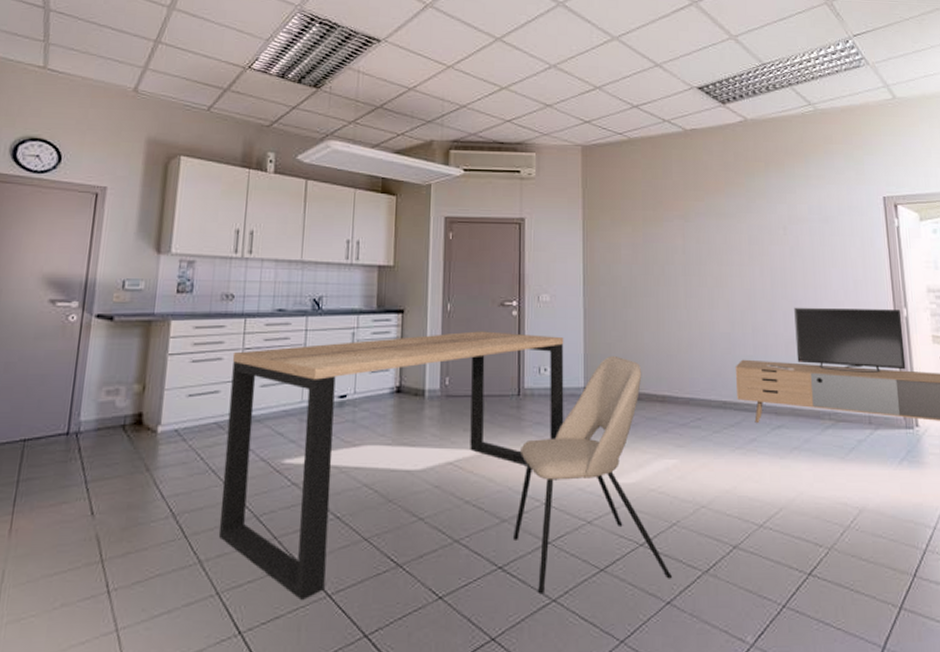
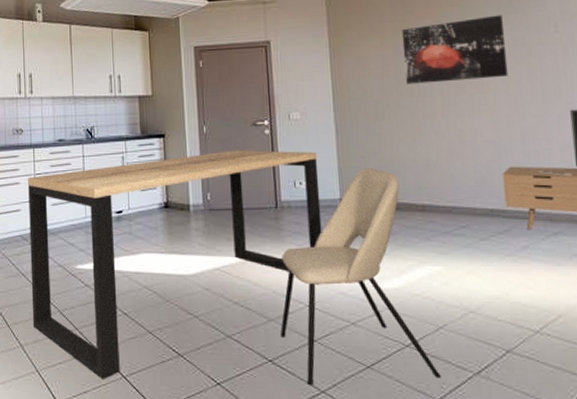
wall art: none [651,213,744,274] -> present [401,15,509,84]

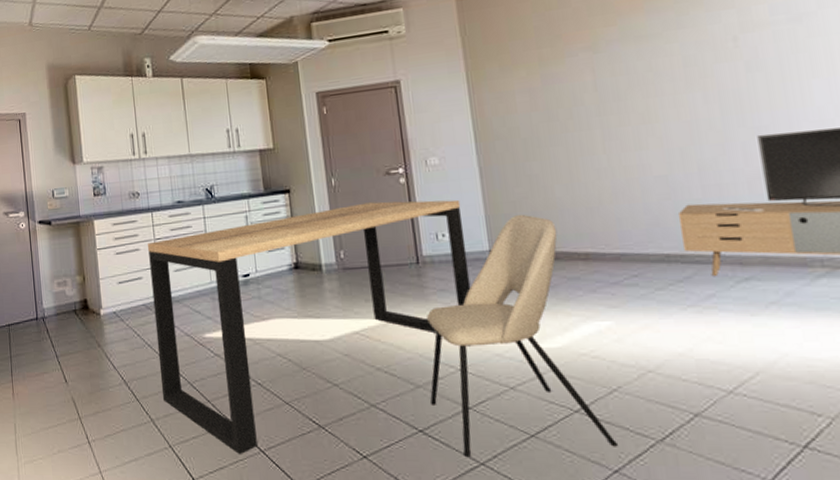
wall art: present [401,15,509,84] -> none [549,31,680,118]

